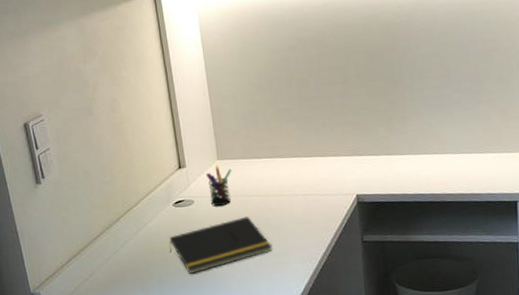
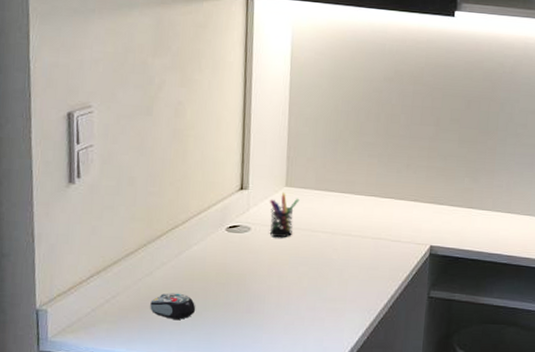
computer mouse: none [121,265,160,288] -> present [150,292,196,319]
notepad: present [169,216,273,274] -> none [212,253,330,309]

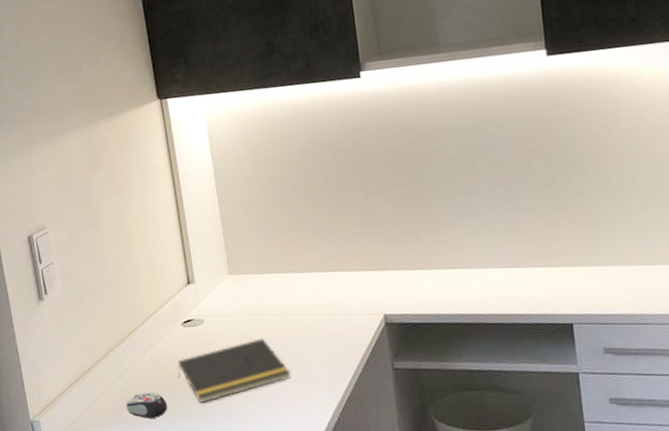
notepad: none [212,253,330,309] -> present [177,338,291,403]
pen holder: present [269,192,300,238] -> none [217,281,245,327]

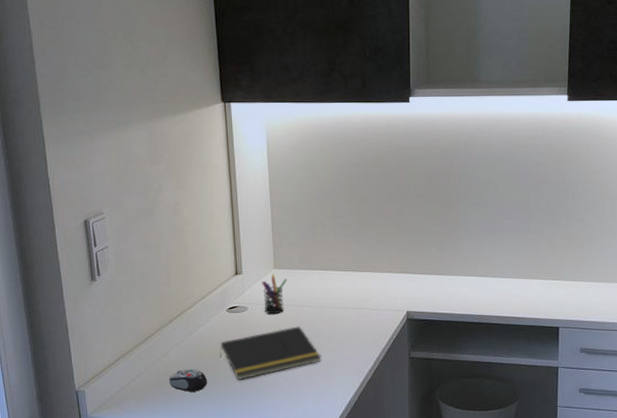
pen holder: none [217,281,245,327] -> present [262,274,288,315]

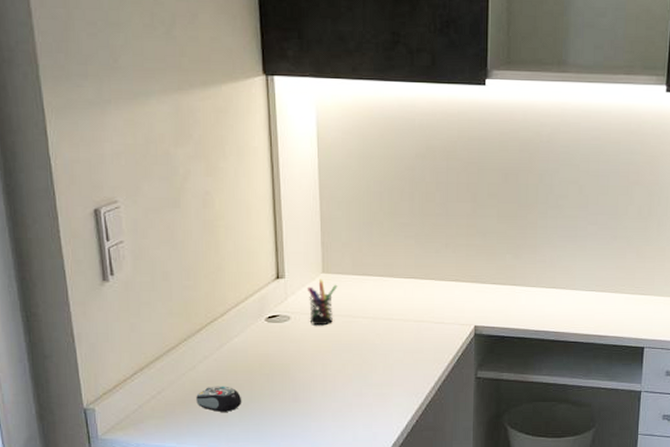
notepad: present [219,326,321,380] -> none [256,340,375,399]

